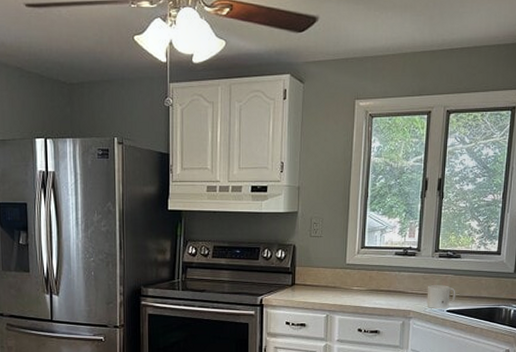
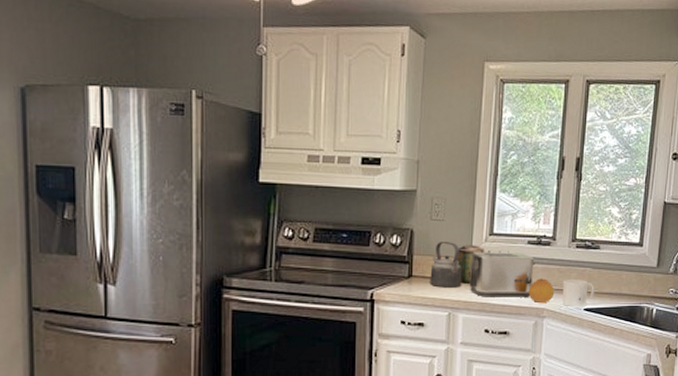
kettle: none [310,255,338,294] -> present [430,242,462,288]
canister: none [332,257,358,290] -> present [456,245,485,284]
toaster: none [345,263,402,301] -> present [470,252,536,297]
fruit: none [396,284,420,305] -> present [528,278,555,302]

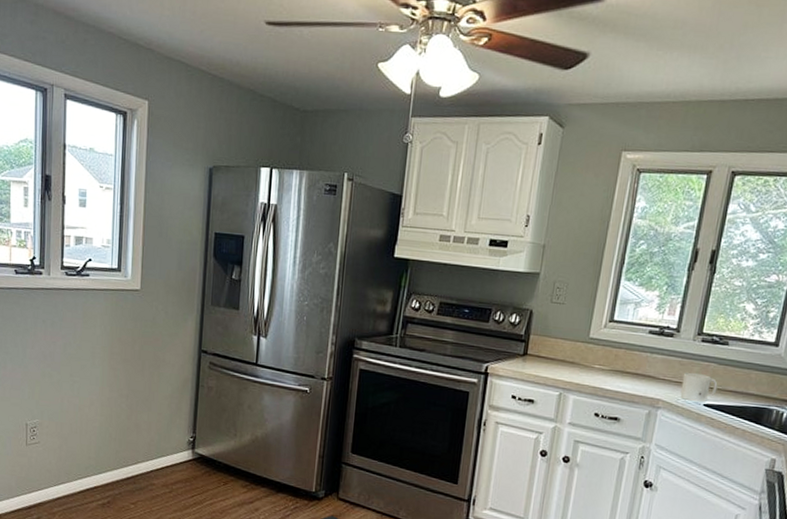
kettle: present [430,242,462,288] -> none [544,324,578,370]
canister: present [456,245,485,284] -> none [572,329,604,367]
toaster: present [470,252,536,297] -> none [583,337,655,386]
fruit: present [528,278,555,302] -> none [644,369,673,394]

